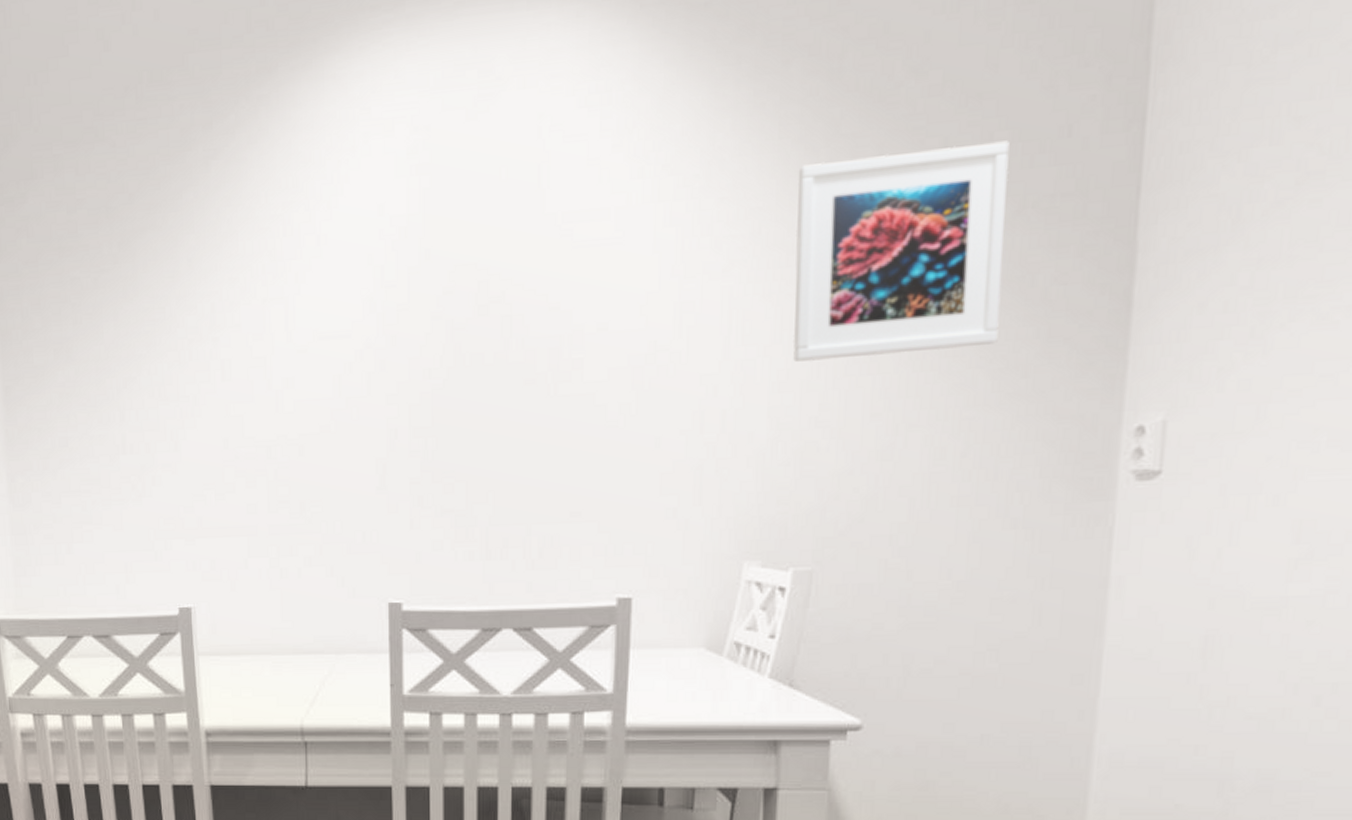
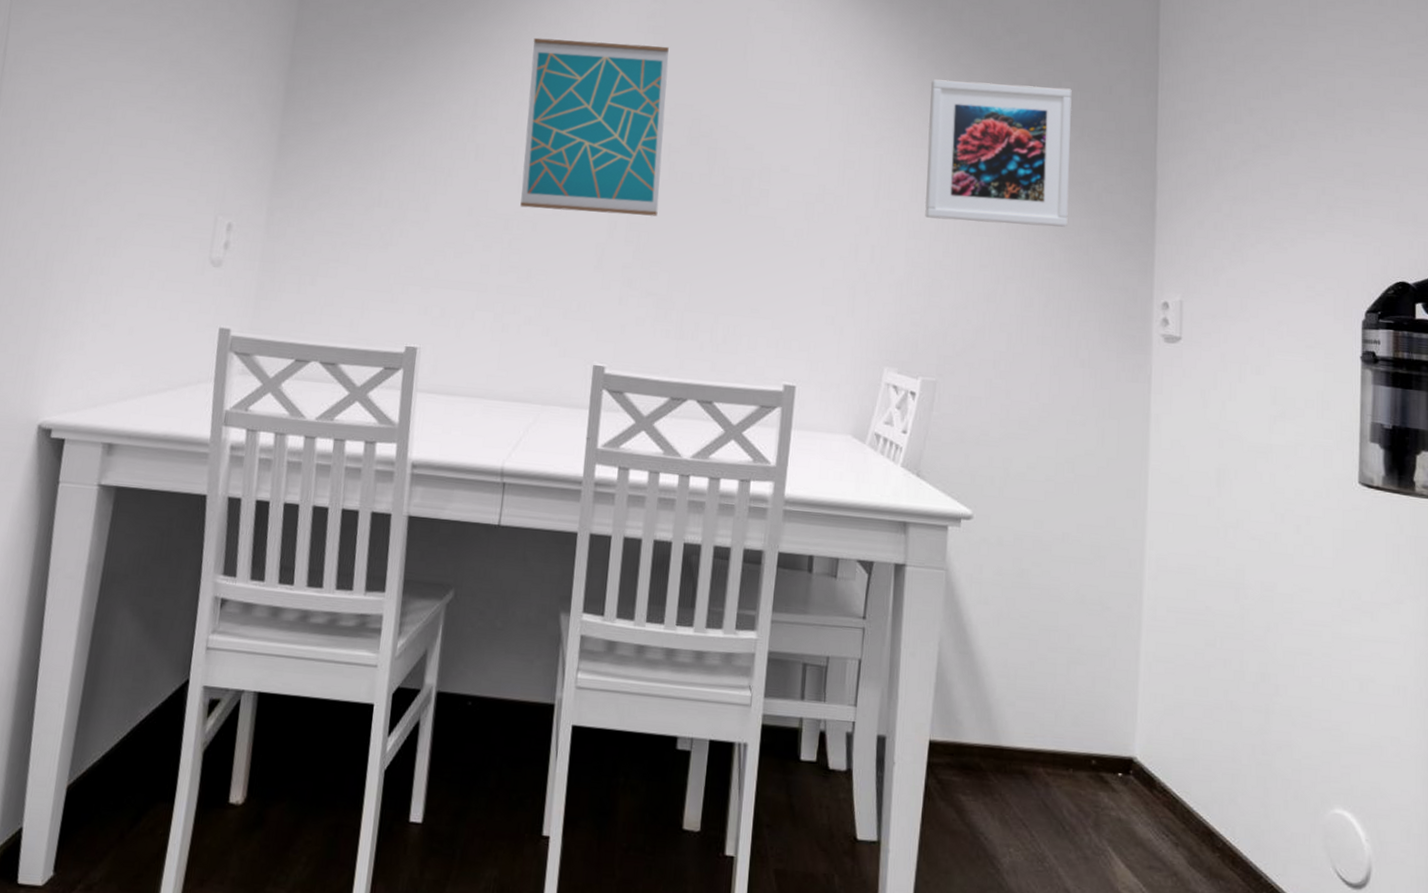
wall art: none [269,189,446,429] -> present [520,37,669,216]

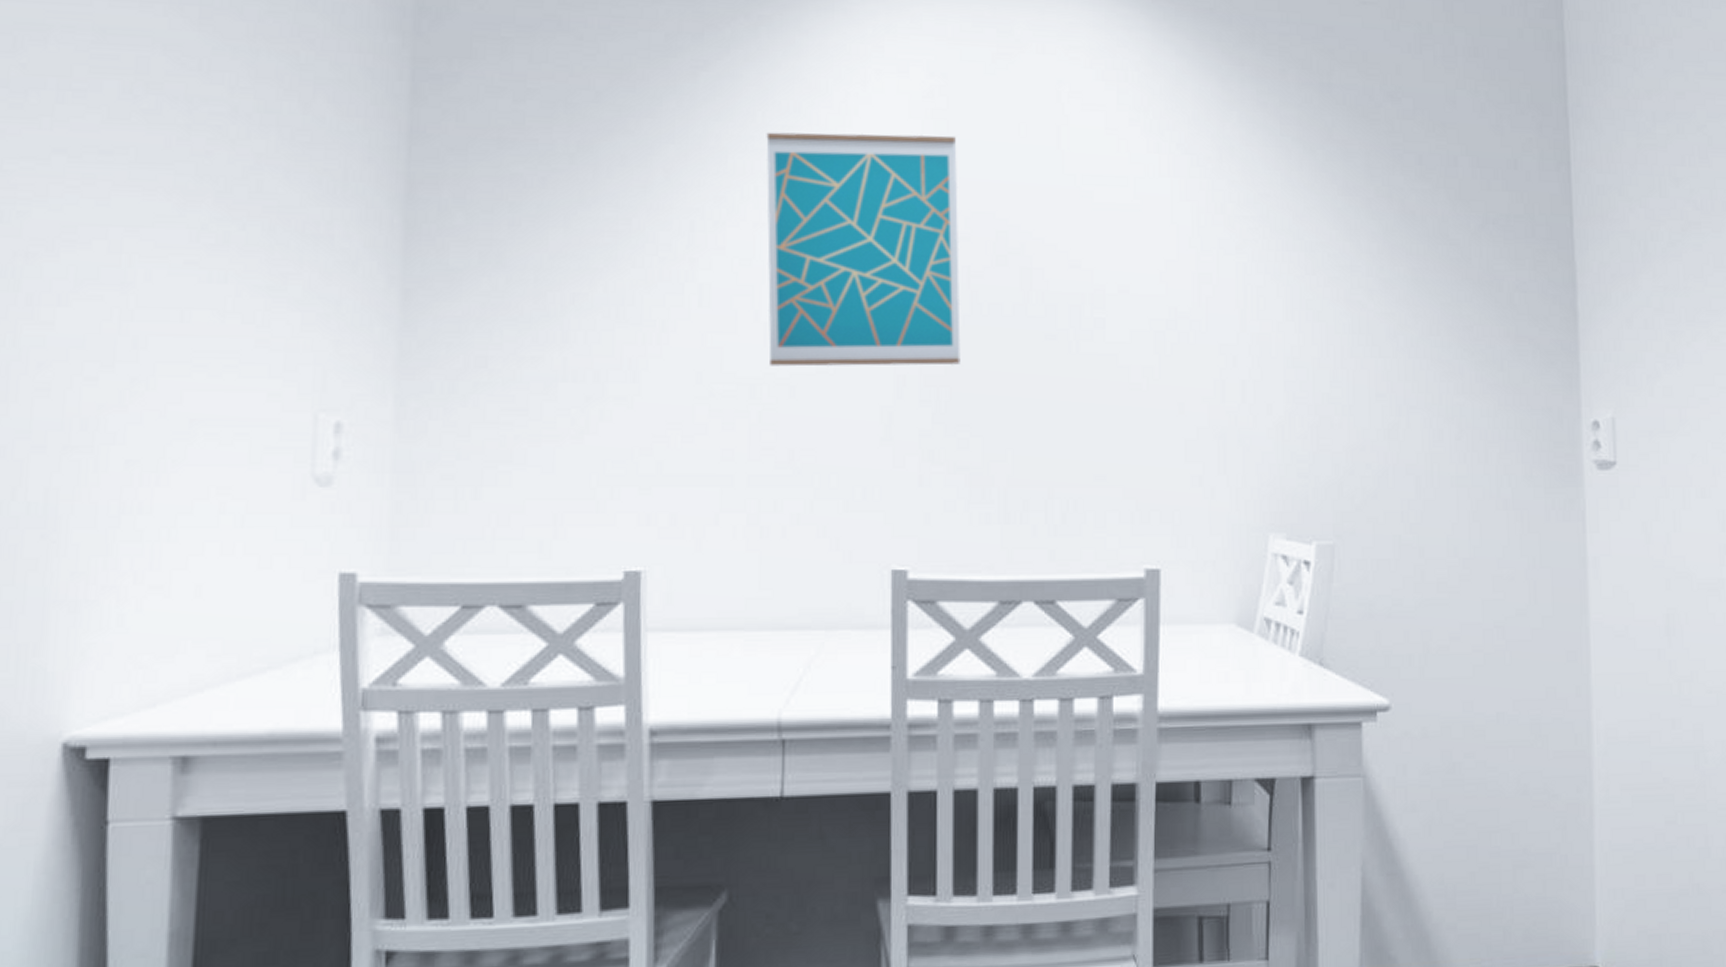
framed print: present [924,79,1072,227] -> none [1299,161,1477,341]

